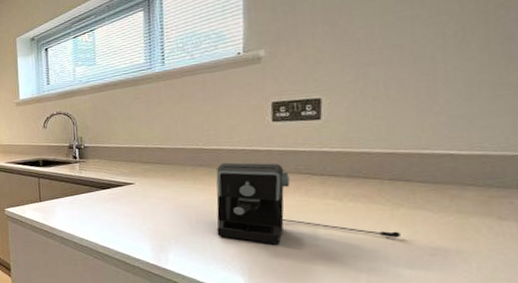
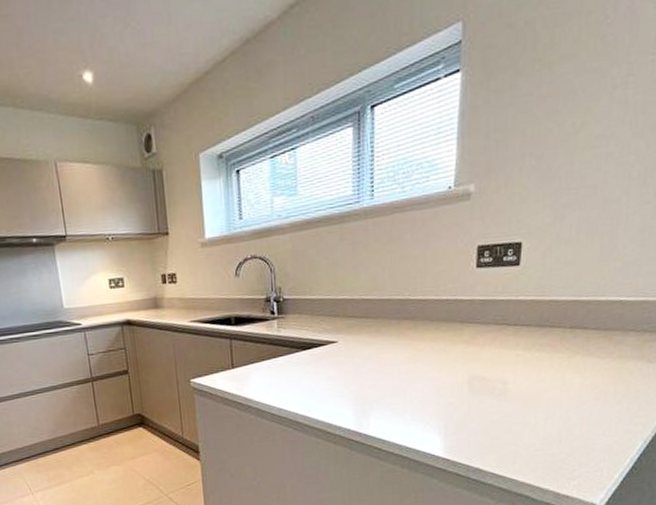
coffee maker: present [216,162,400,245] -> none [418,314,574,400]

